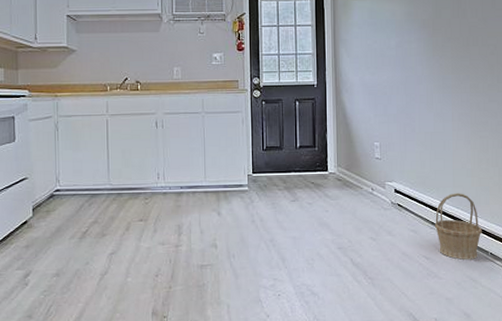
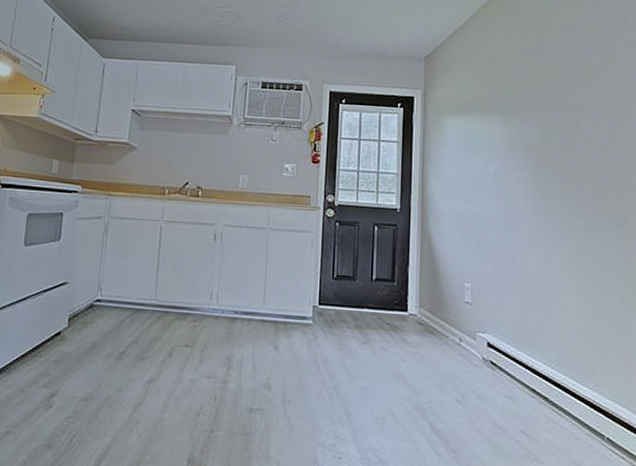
basket: present [434,193,482,260] -> none [535,355,596,444]

